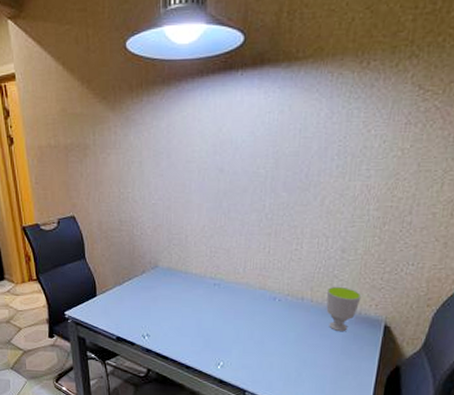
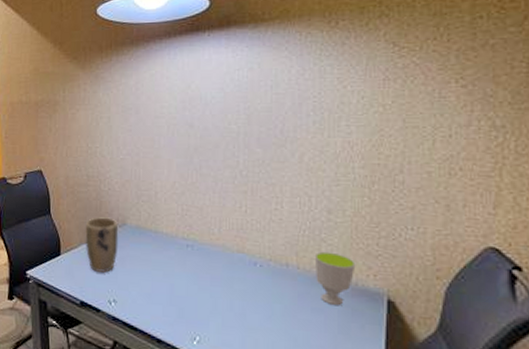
plant pot: none [119,260,151,311] -> present [85,217,119,273]

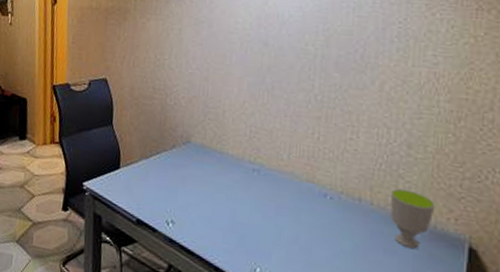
plant pot: present [85,217,119,273] -> none [146,132,182,191]

